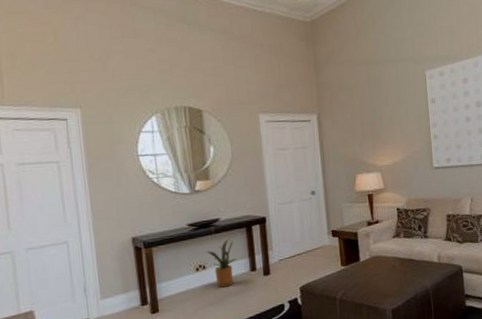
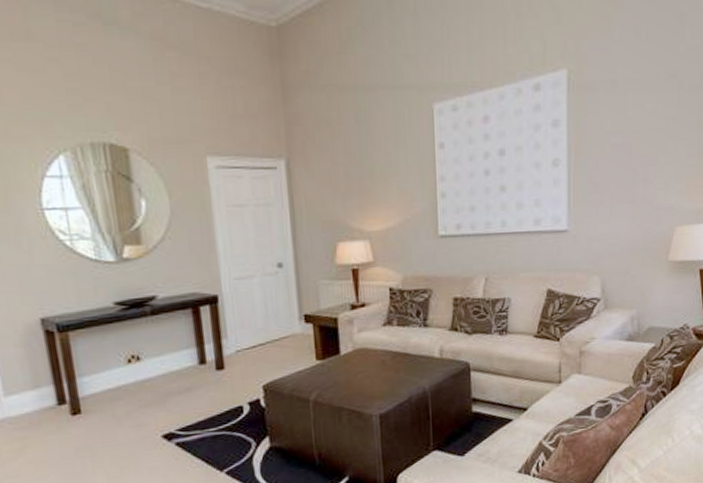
house plant: present [206,237,237,288] -> none [140,321,181,385]

